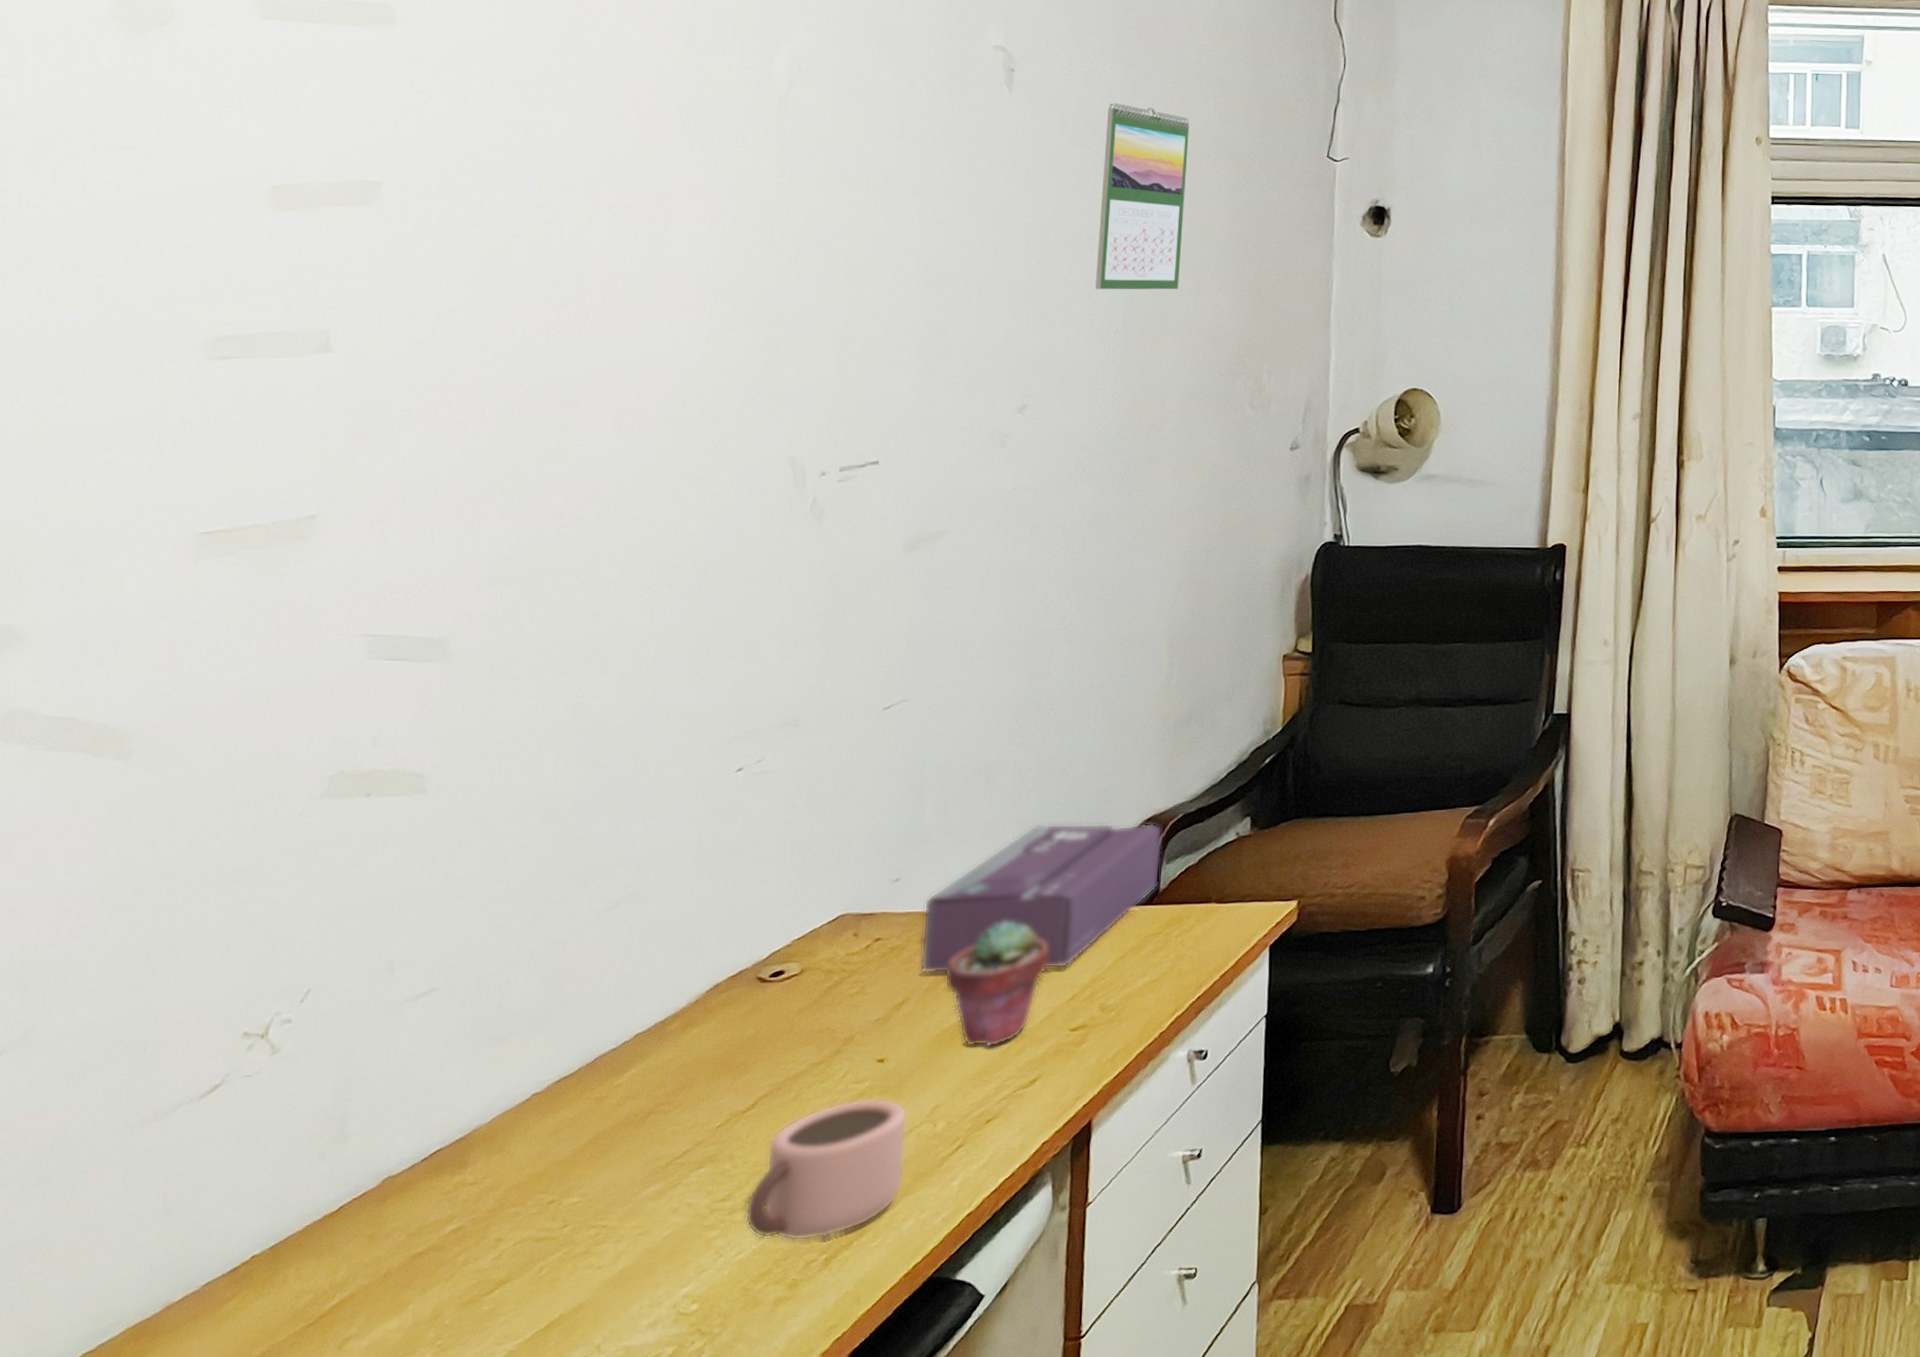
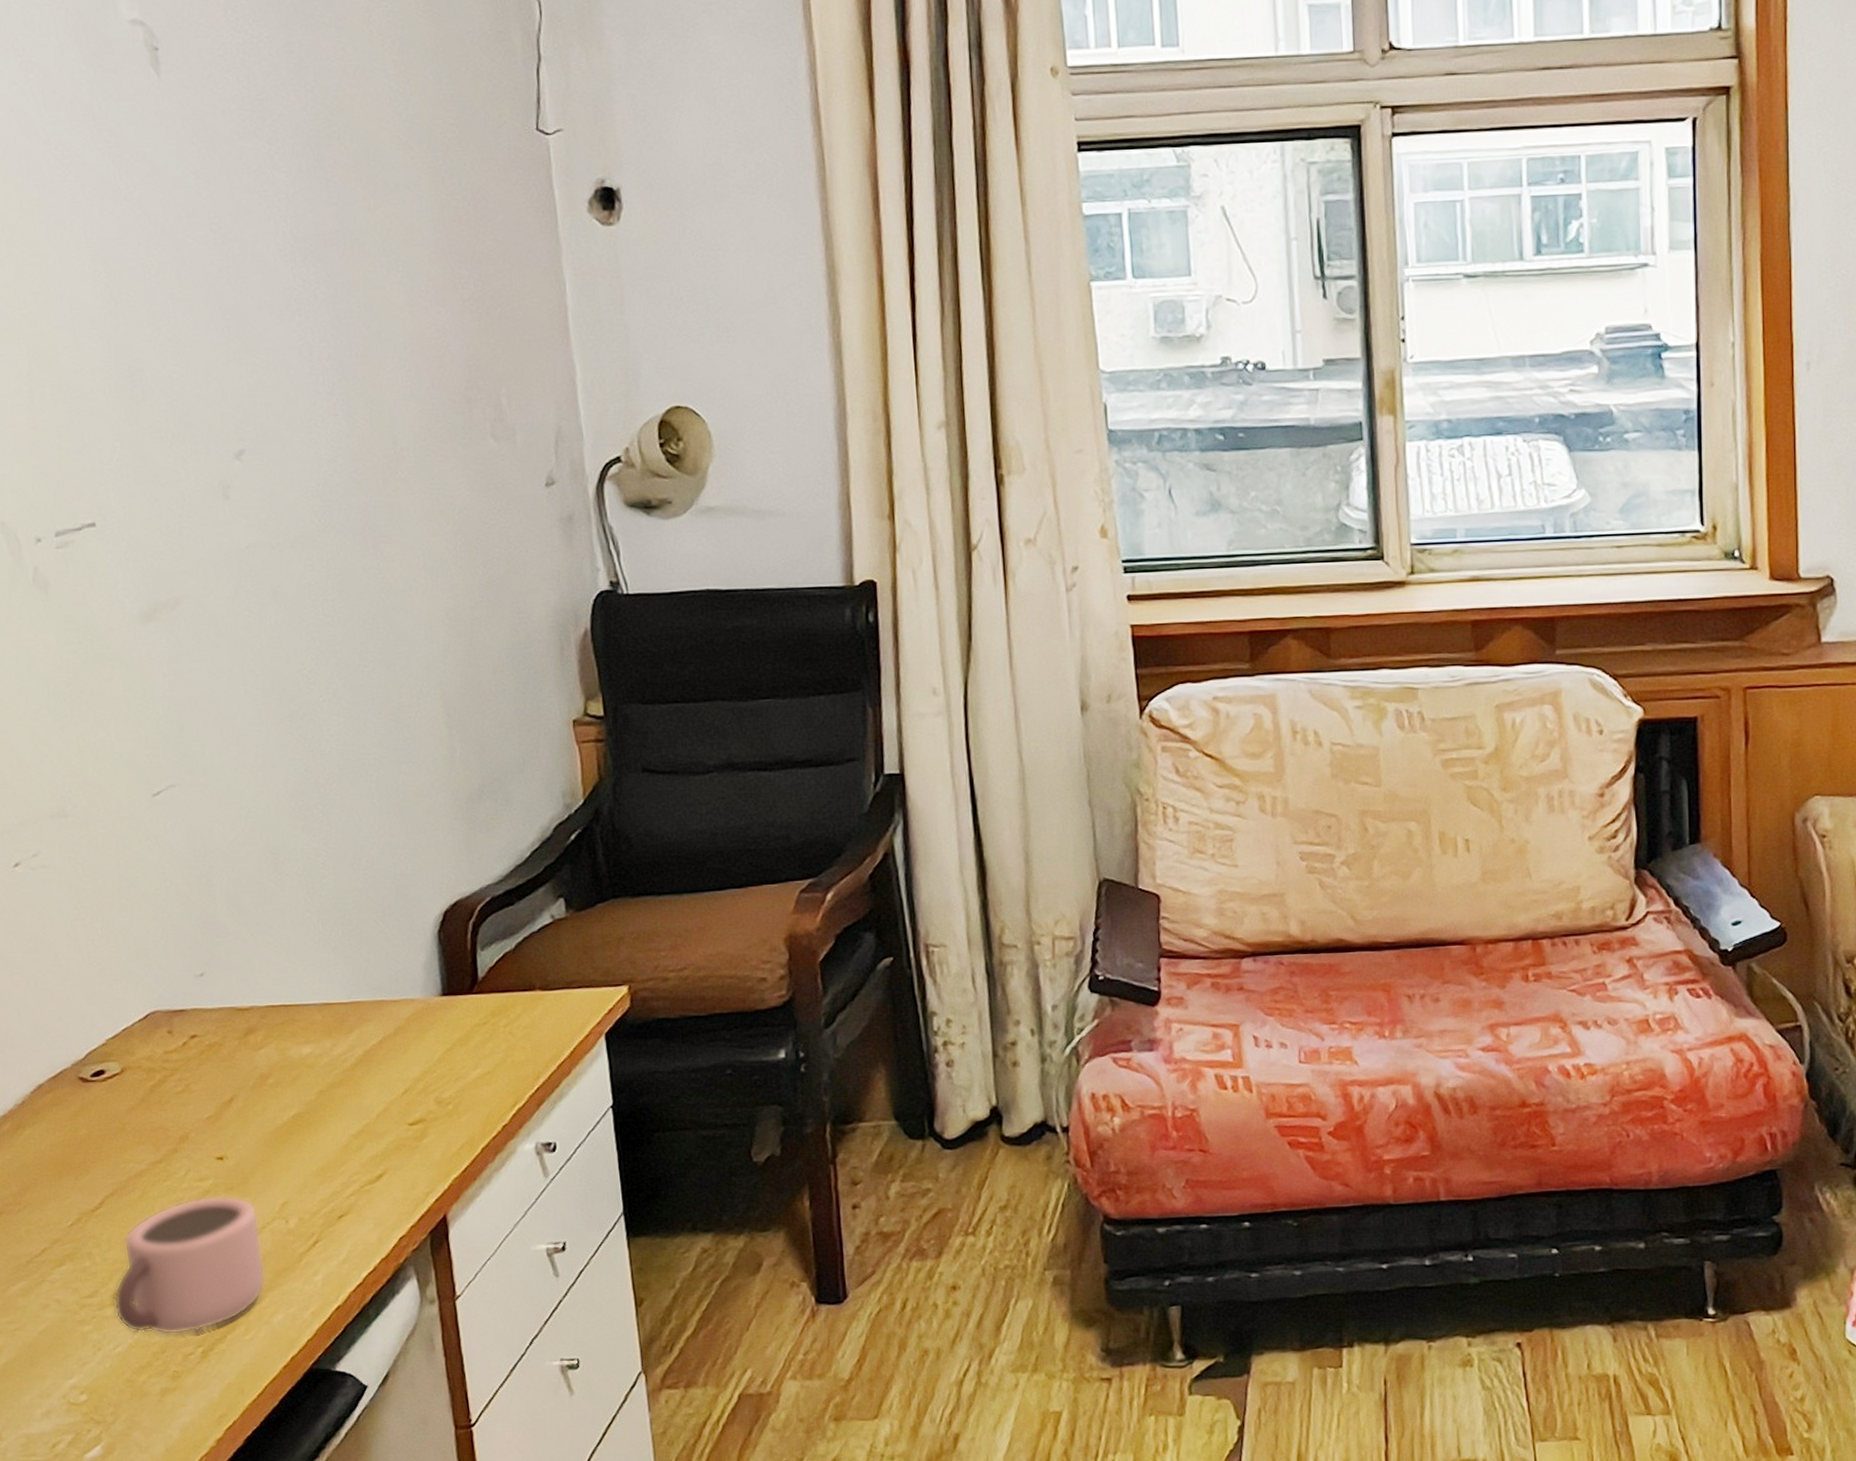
tissue box: present [920,823,1162,974] -> none [234,908,477,1071]
potted succulent: present [944,920,1049,1048] -> none [268,1014,375,1144]
calendar: present [1096,102,1190,290] -> none [273,80,390,310]

